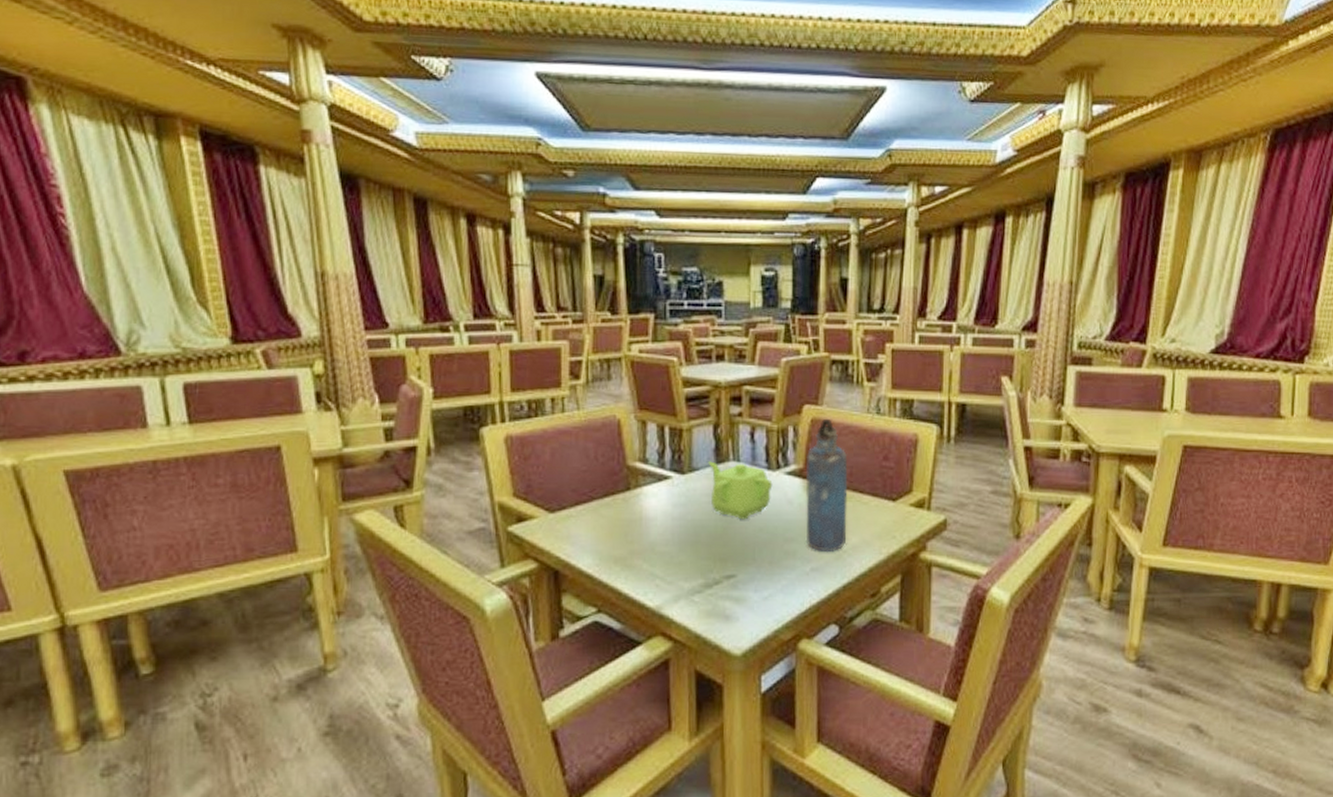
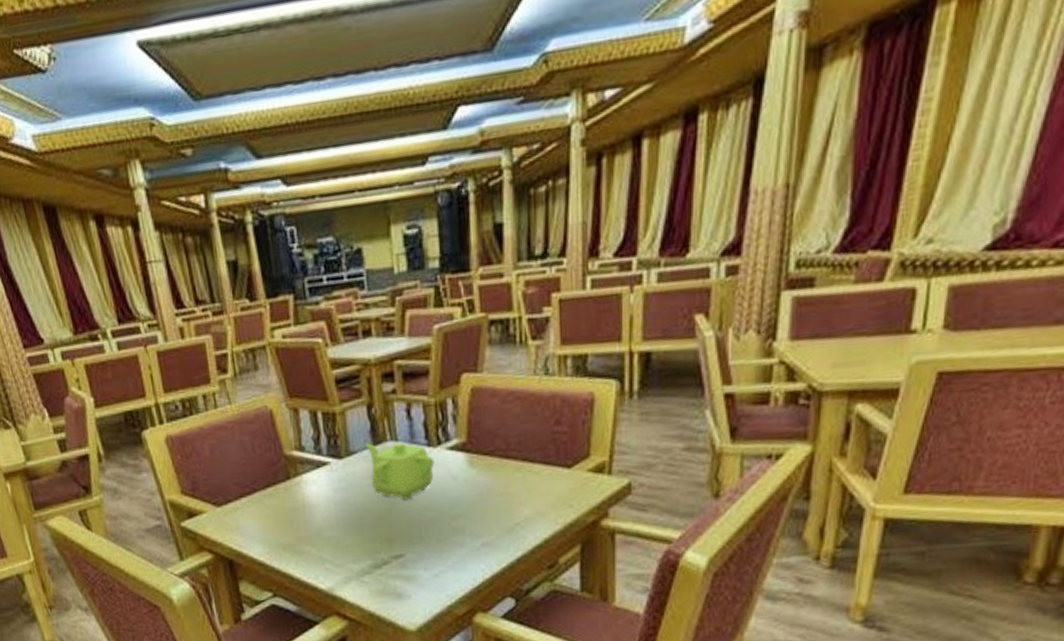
water bottle: present [805,418,848,553] -> none [469,385,519,527]

